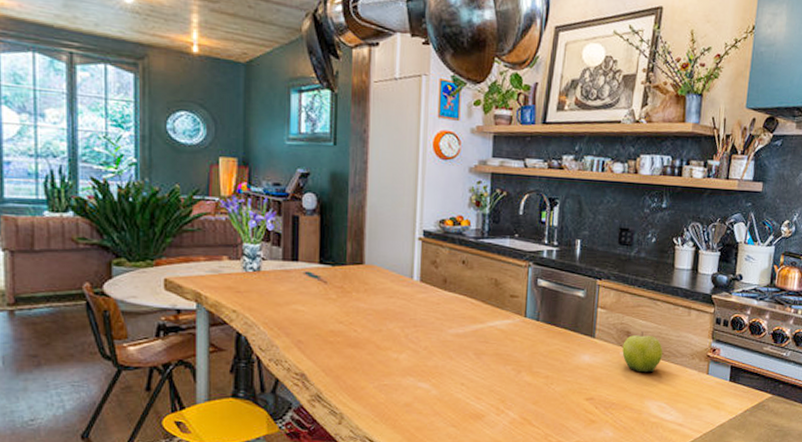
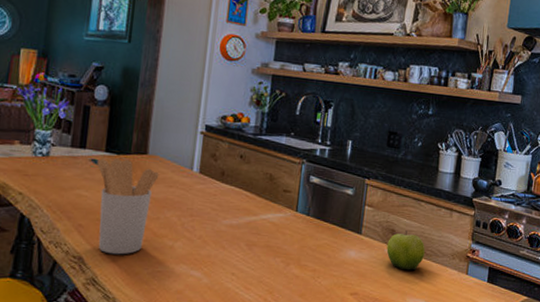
utensil holder: none [311,270,378,370] -> present [97,158,159,255]

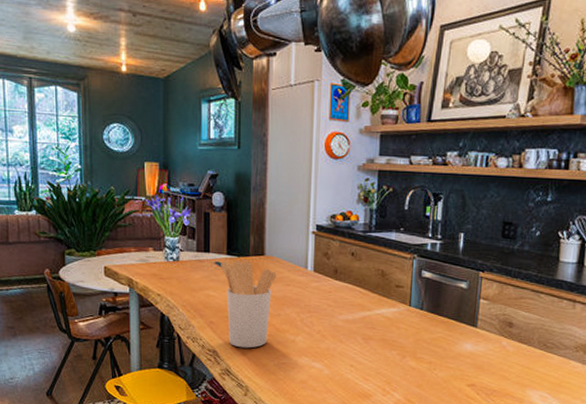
fruit: present [386,230,425,271] -> none [504,323,546,363]

